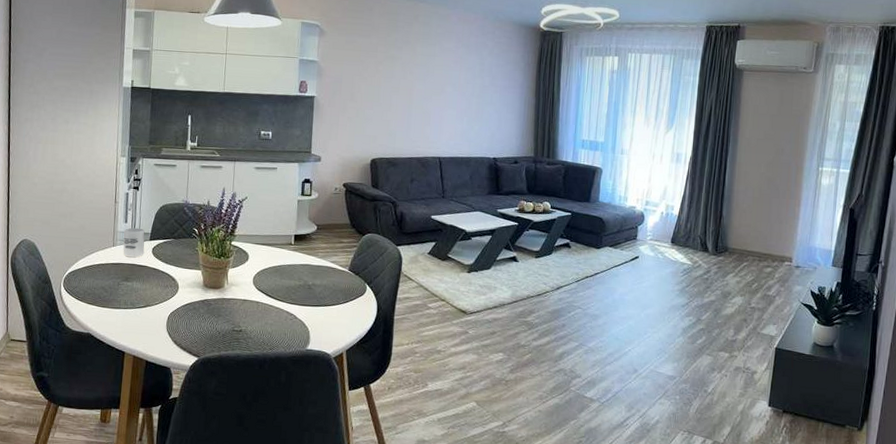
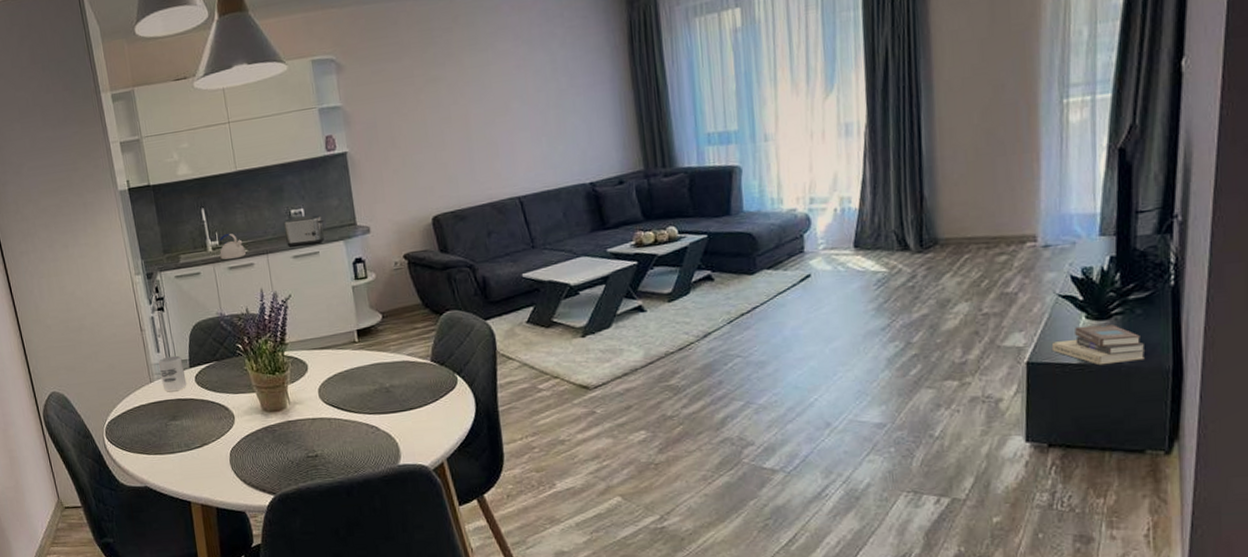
kettle: none [196,138,218,160] -> present [219,233,247,260]
toaster: none [252,137,286,162] -> present [283,214,324,247]
books: none [793,328,853,360] -> present [1051,324,1146,366]

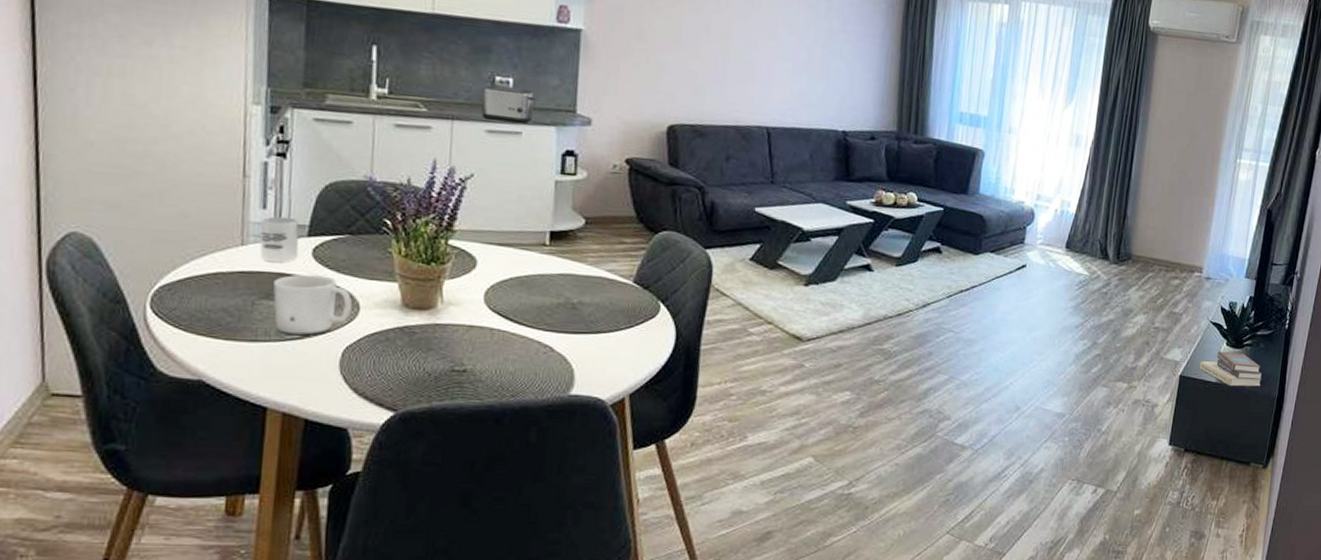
mug: none [176,396,230,445] -> present [273,274,353,336]
kettle: present [219,233,247,260] -> none [386,83,425,116]

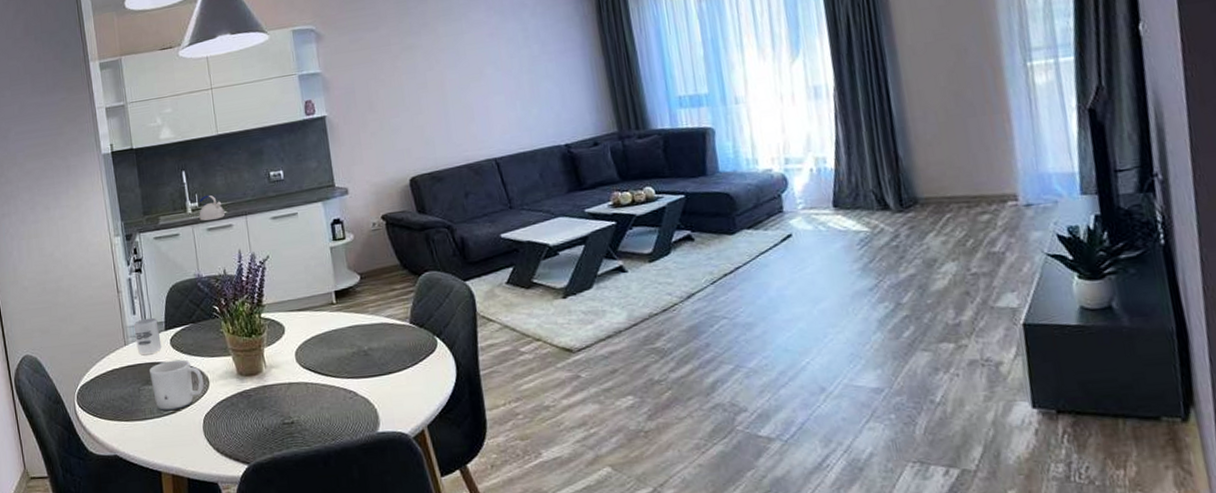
kettle: none [386,83,425,116] -> present [199,194,226,221]
toaster: present [481,85,535,123] -> none [262,176,303,209]
books: present [1199,351,1263,387] -> none [1046,284,1146,327]

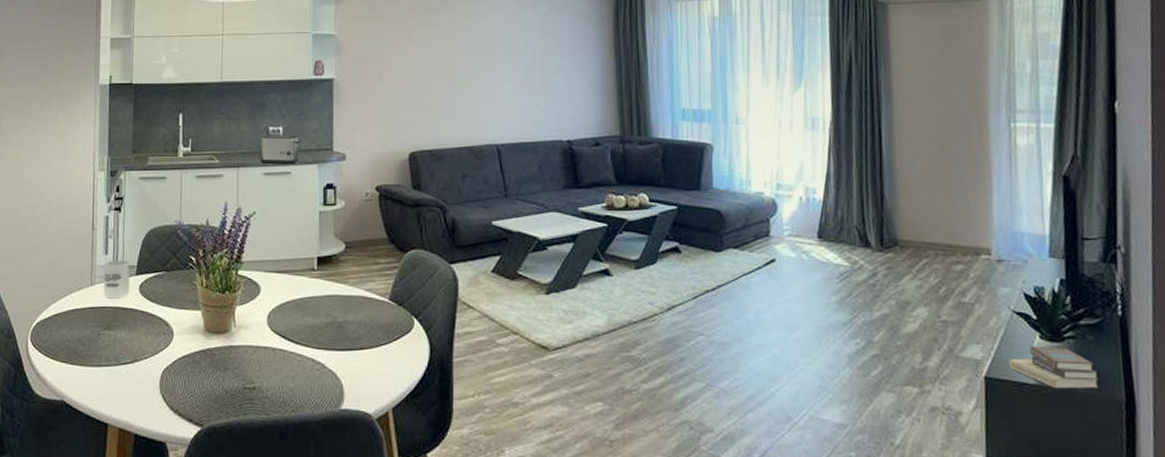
mug: present [150,359,204,411] -> none [112,307,169,361]
kettle: present [199,194,226,221] -> none [190,141,218,167]
toaster: none [262,176,303,209] -> present [259,135,300,164]
books: none [1046,284,1146,327] -> present [1008,346,1099,389]

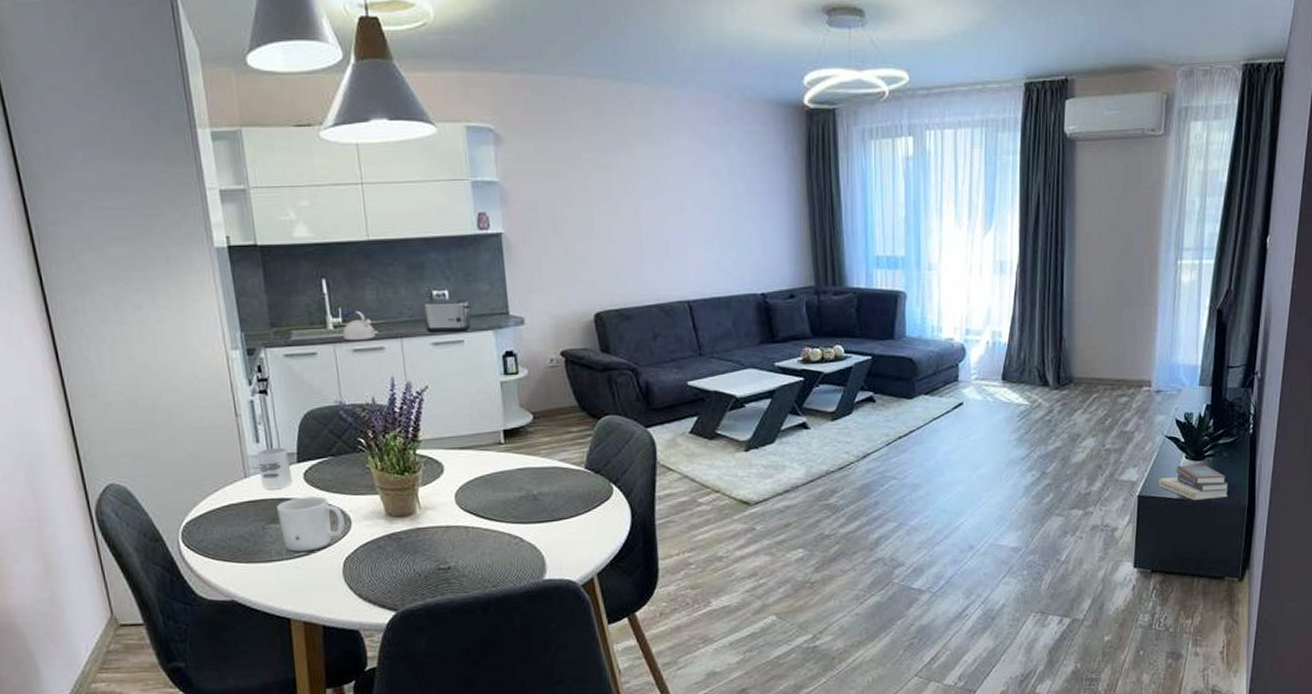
mug: none [112,307,169,361] -> present [277,496,345,553]
kettle: none [190,141,218,167] -> present [342,310,376,340]

